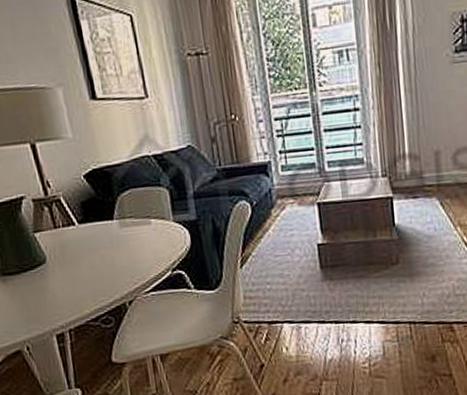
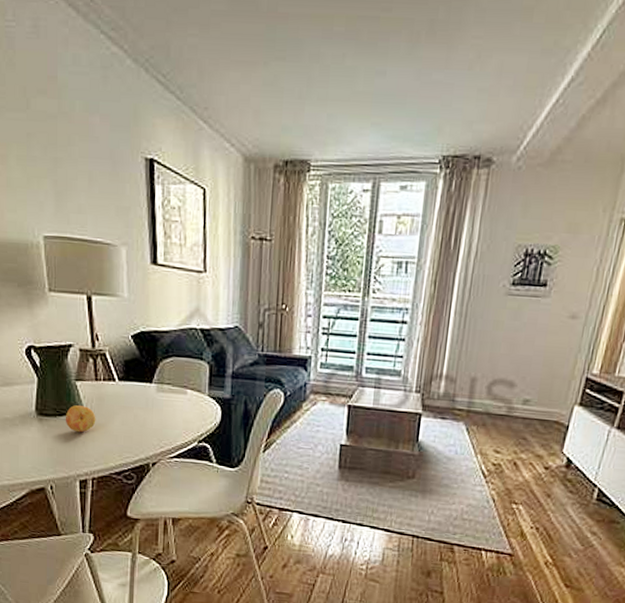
fruit: none [29,257,63,286] -> present [65,405,96,433]

